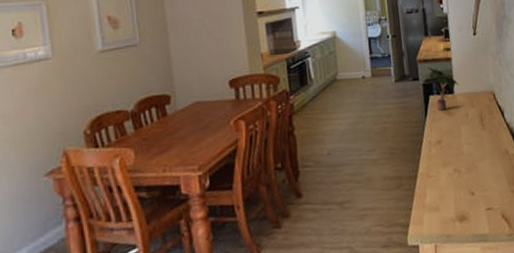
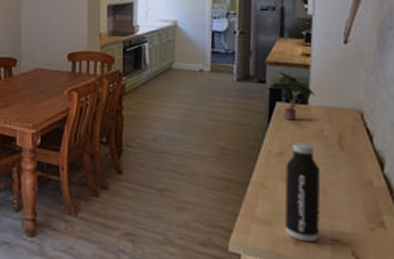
water bottle: none [444,128,478,218] -> present [286,142,321,242]

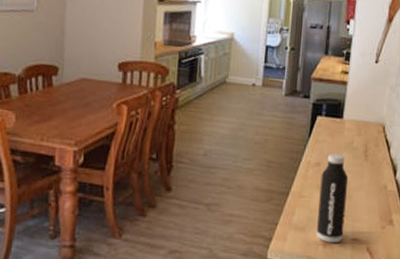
potted plant: present [278,71,316,121] -> none [320,87,350,134]

